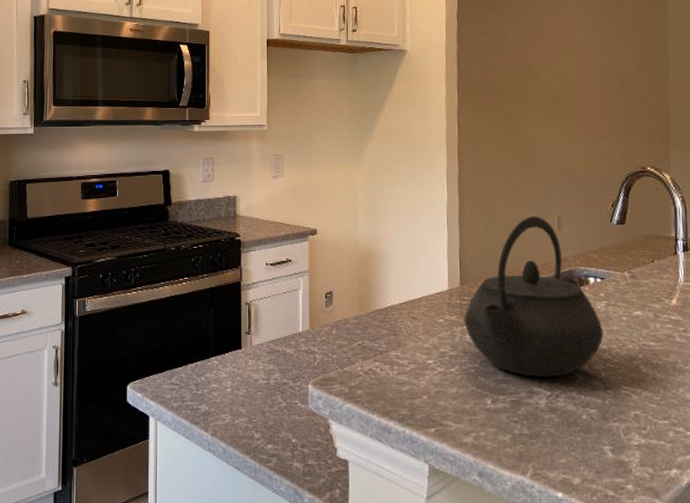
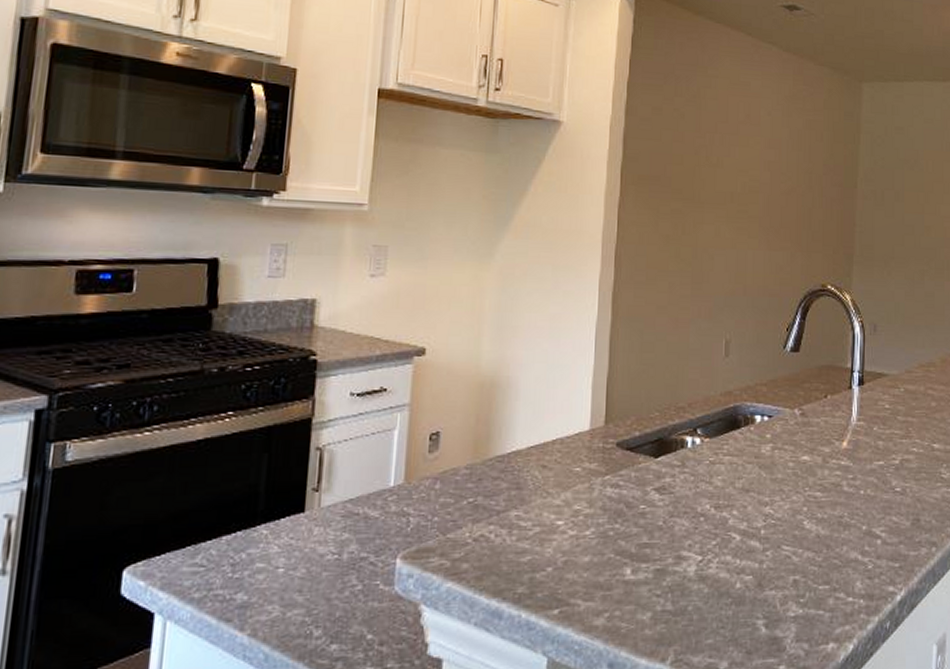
kettle: present [464,216,604,377] -> none [606,339,767,539]

